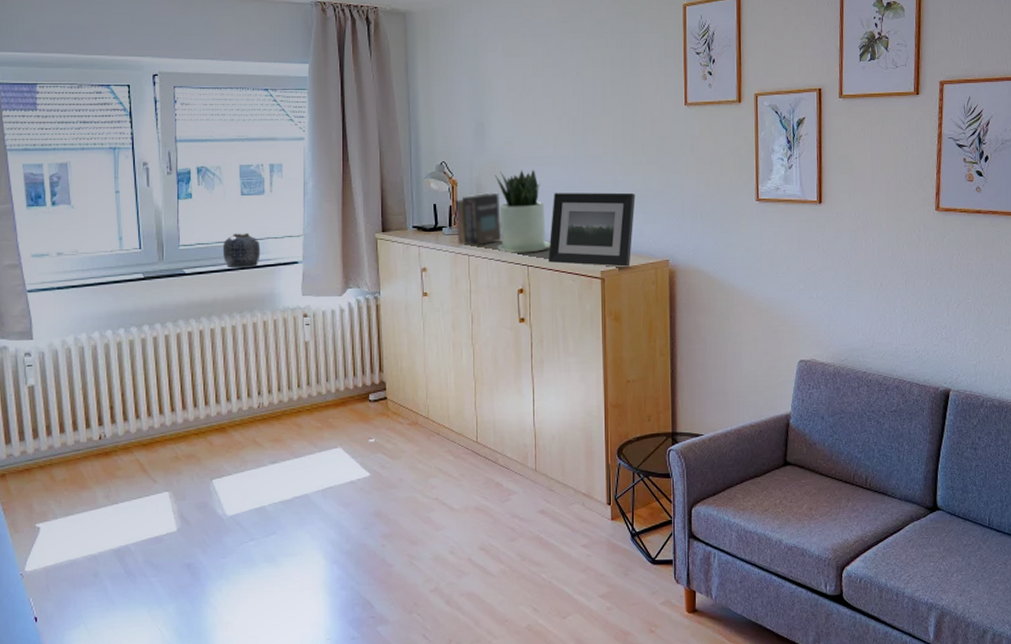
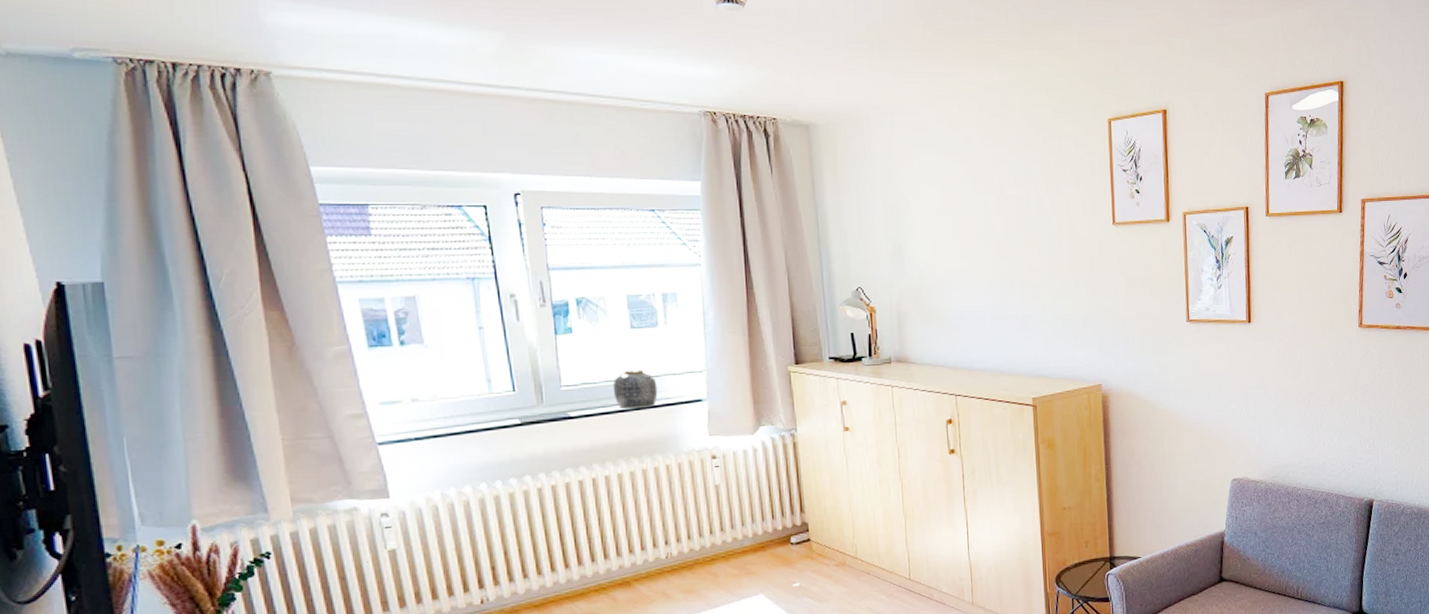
books: present [455,192,502,246] -> none [874,319,927,377]
planter: present [495,170,551,253] -> none [916,294,979,383]
picture frame: present [547,192,635,267] -> none [976,316,1065,393]

